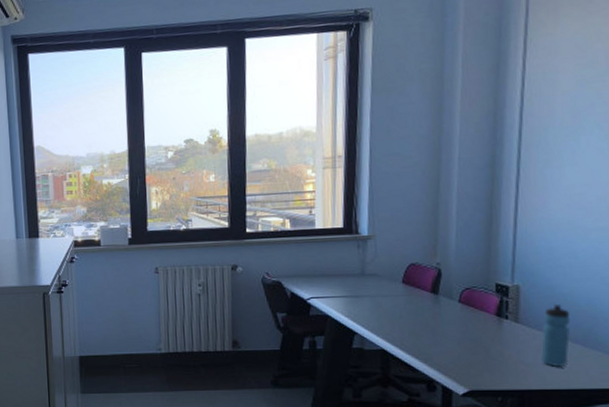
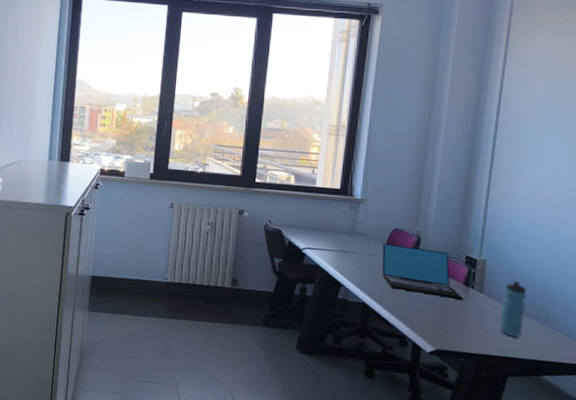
laptop: none [398,281,497,333] -> present [382,243,464,299]

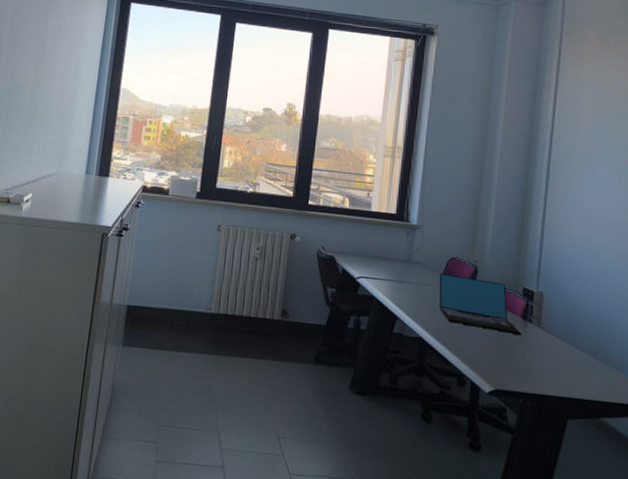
water bottle: present [499,281,527,337] -> none [558,315,584,376]

